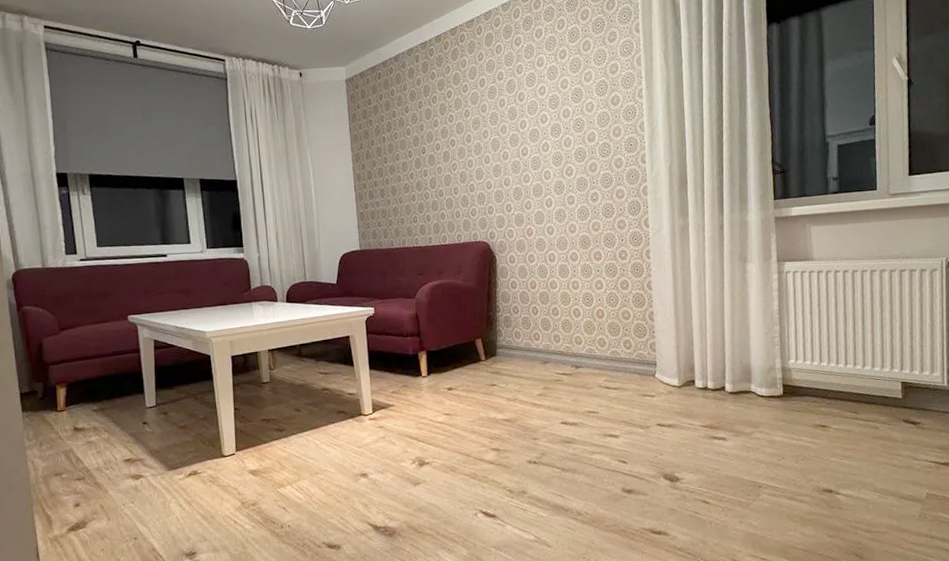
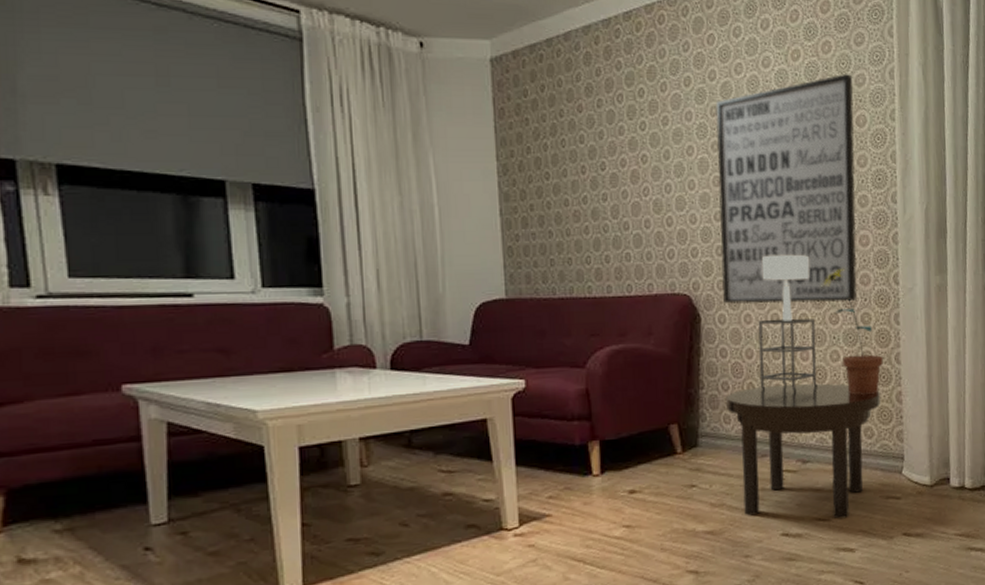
wall art: none [503,64,616,248] -> present [715,73,858,305]
side table: none [517,306,637,412] -> present [726,383,881,520]
table lamp: none [539,208,586,314] -> present [758,254,817,392]
potted plant: none [587,215,638,315] -> present [821,267,883,395]

